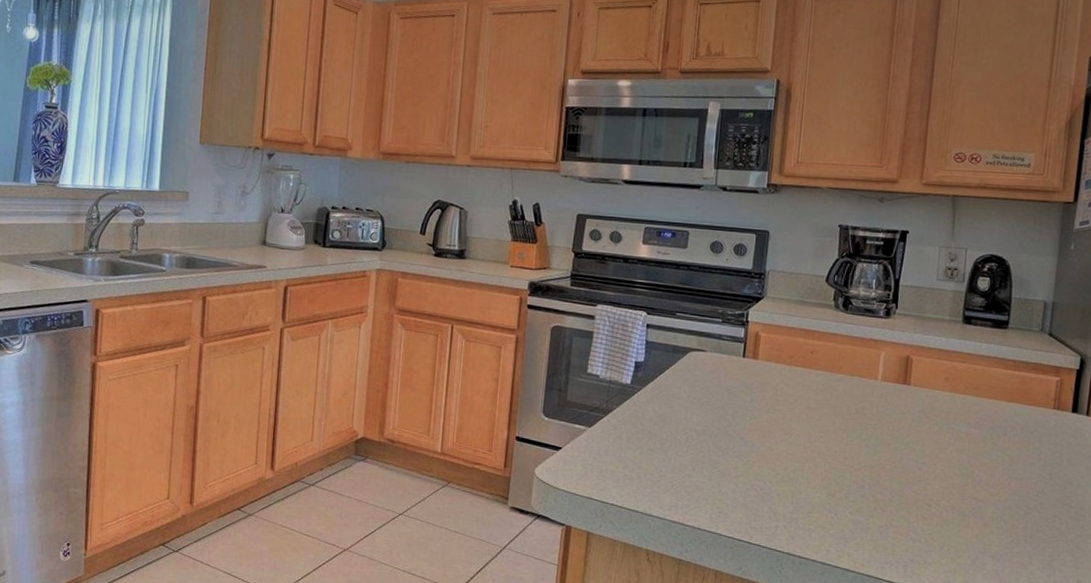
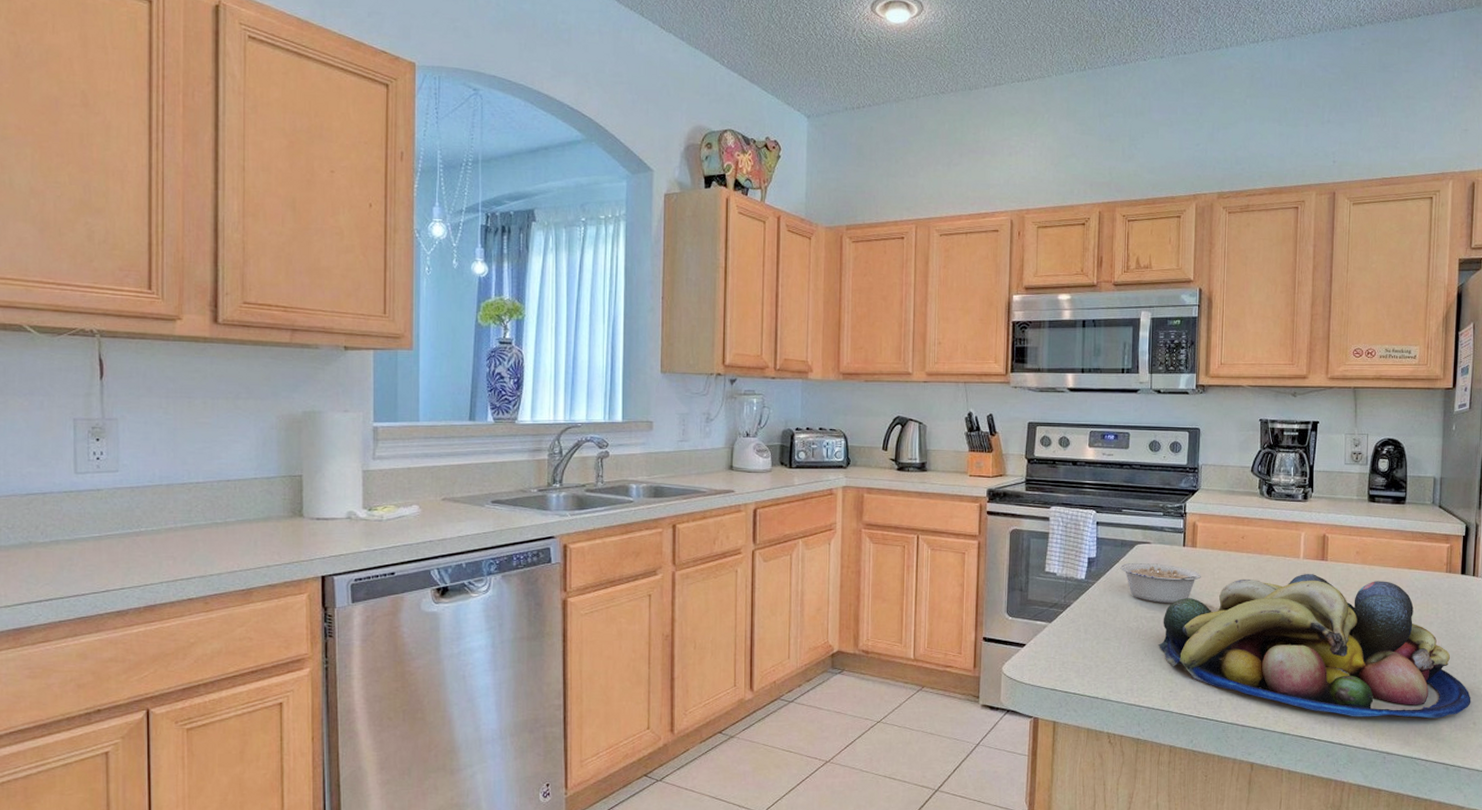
legume: none [669,370,762,418] -> present [1119,562,1201,604]
fruit bowl: none [708,397,1076,572] -> present [1158,574,1471,719]

